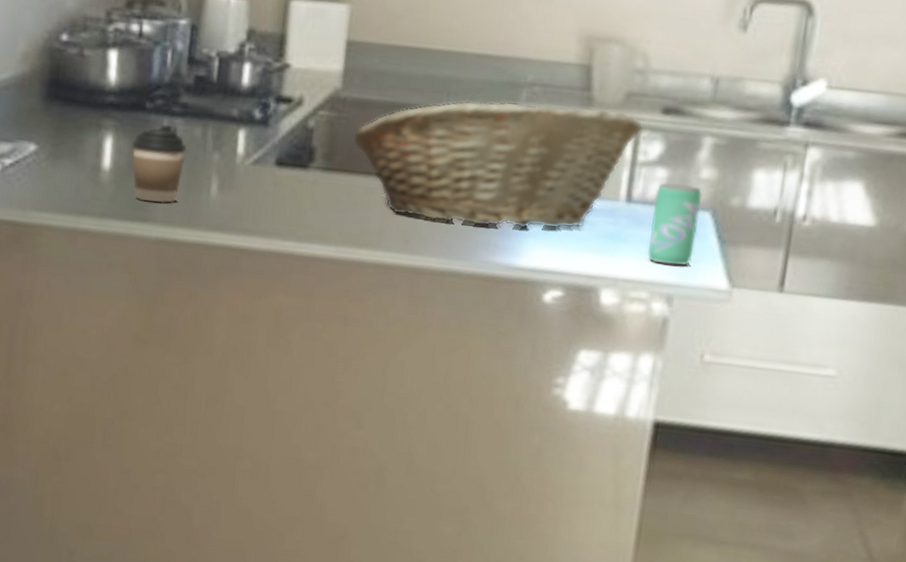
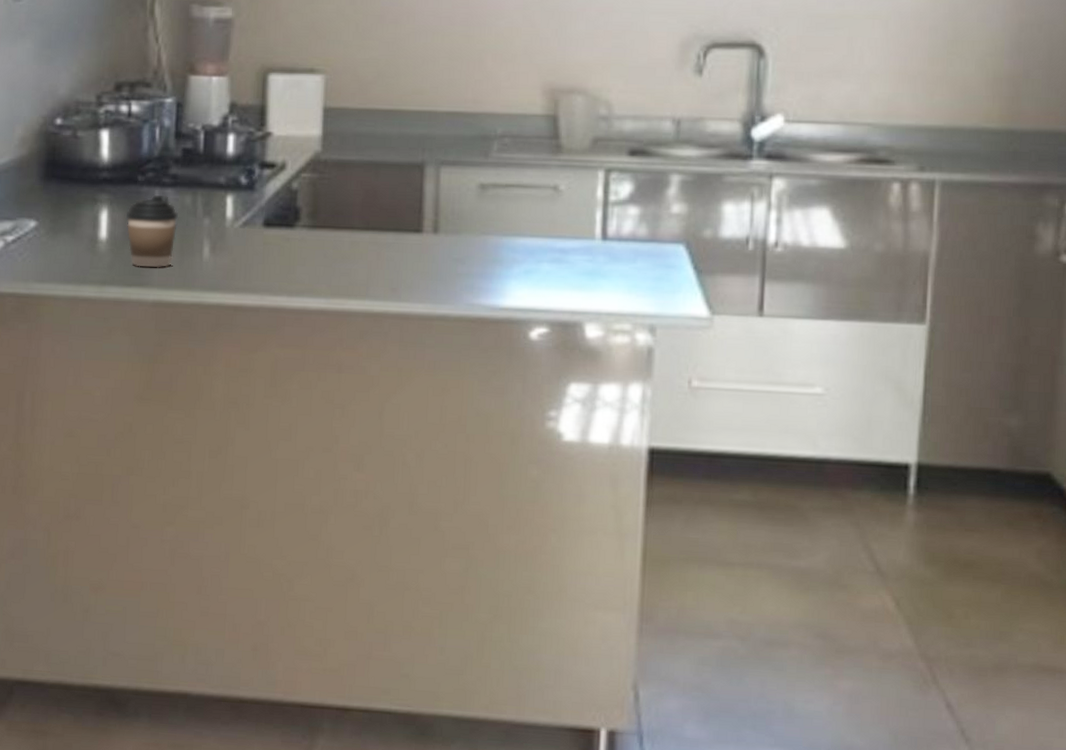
fruit basket: present [352,101,643,229] -> none [334,153,612,271]
beverage can: present [647,183,703,266] -> none [626,219,675,297]

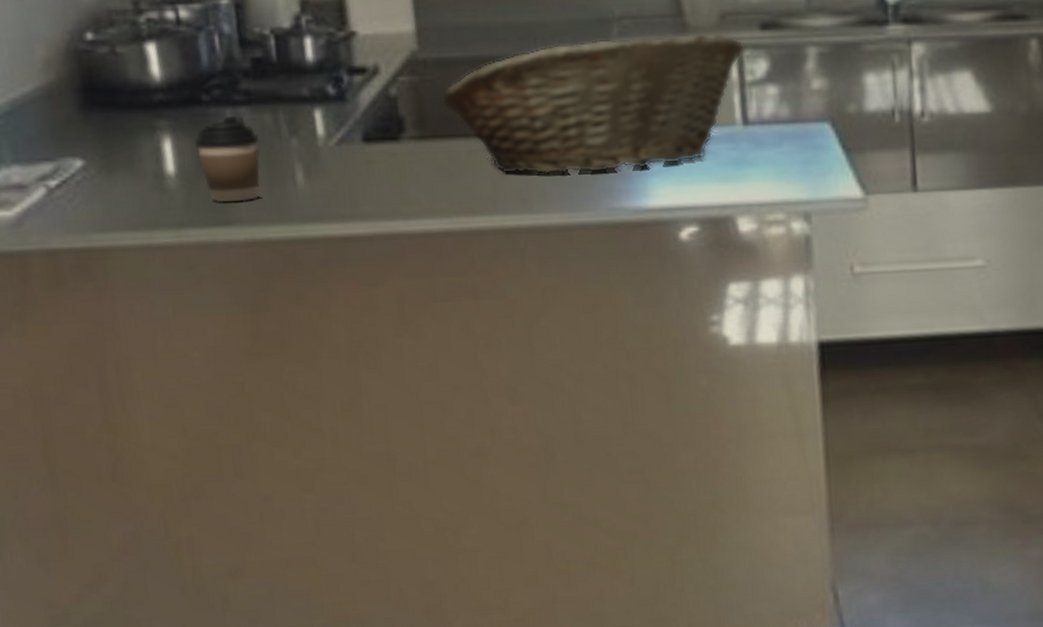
fruit basket: none [334,153,612,271] -> present [441,32,744,174]

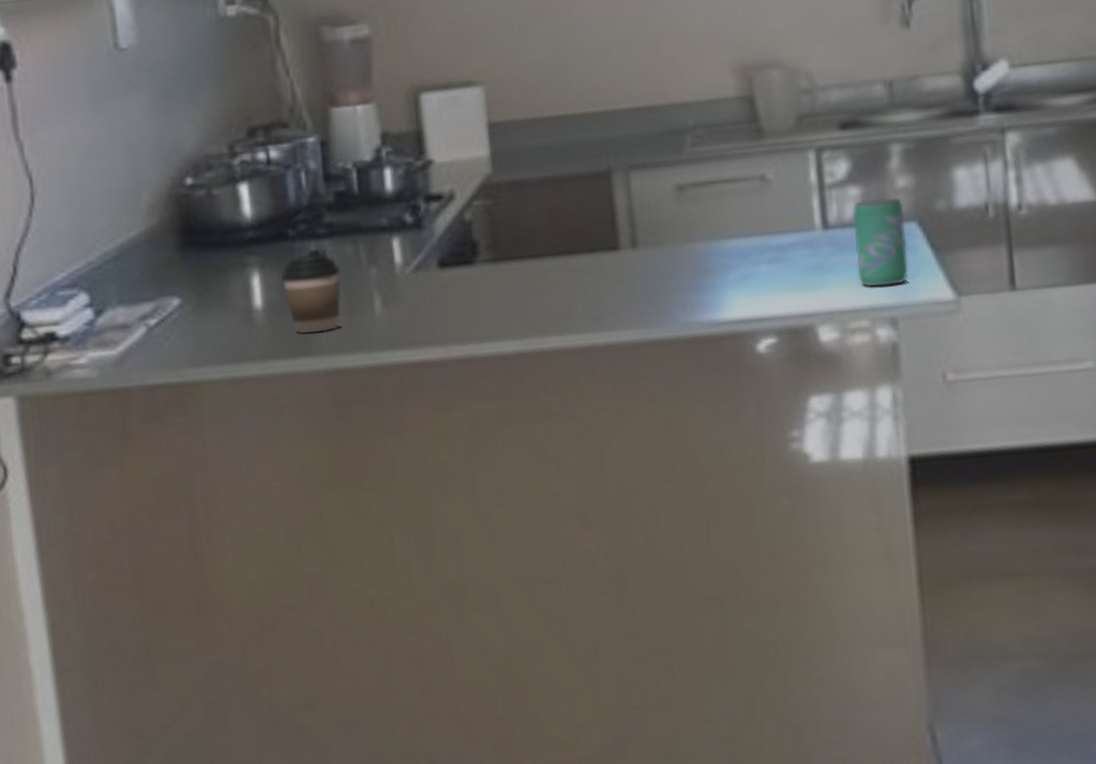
fruit basket: present [441,32,744,174] -> none [514,135,823,293]
beverage can: none [770,97,821,182] -> present [852,197,909,287]

